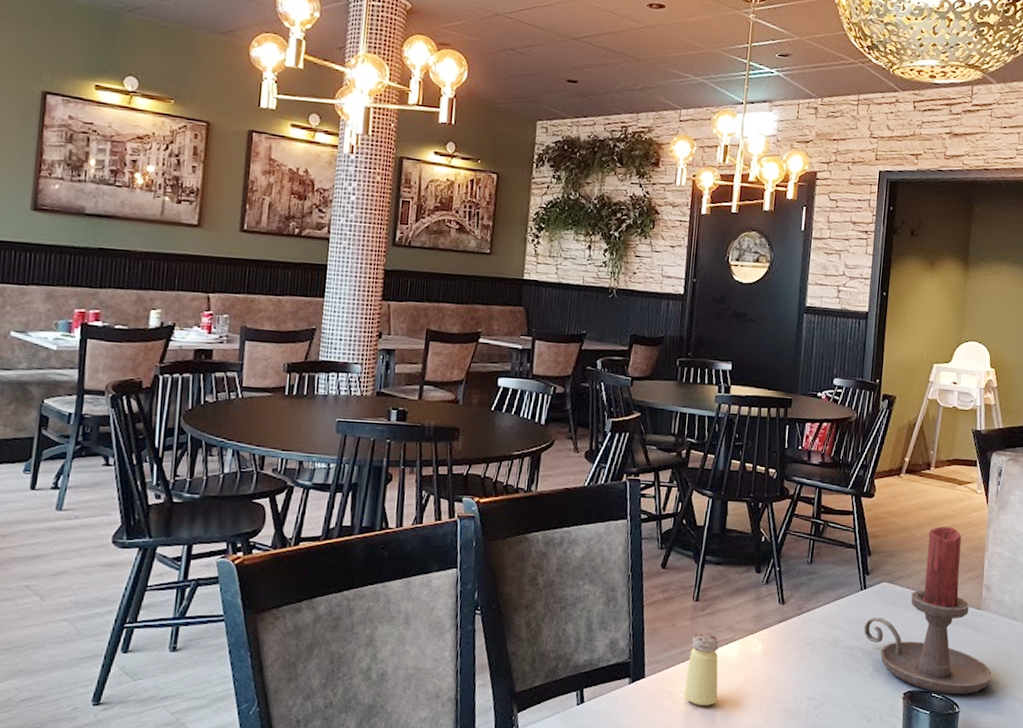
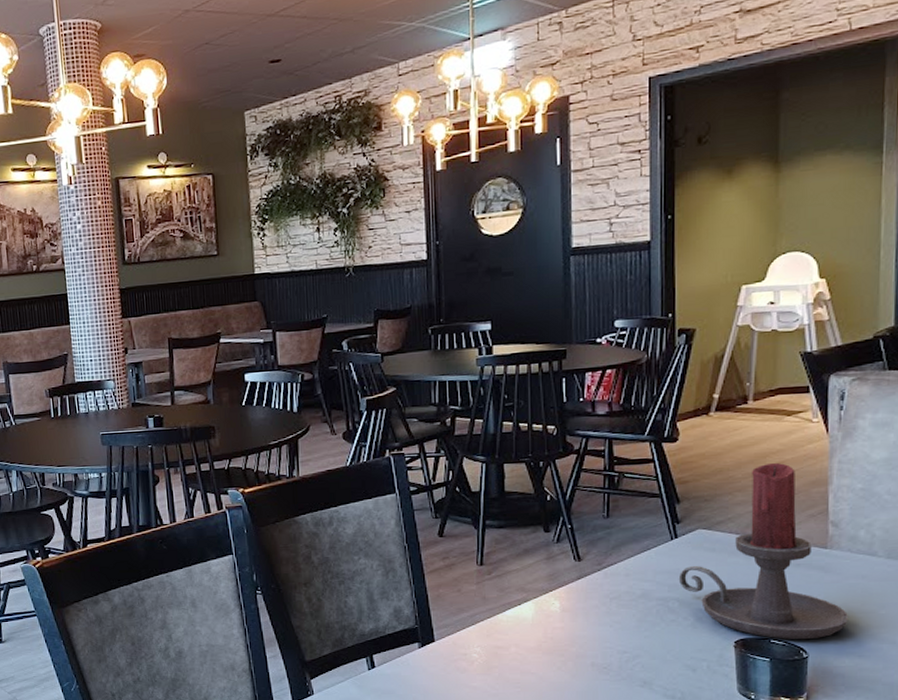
saltshaker: present [684,632,719,706] -> none [478,595,516,665]

